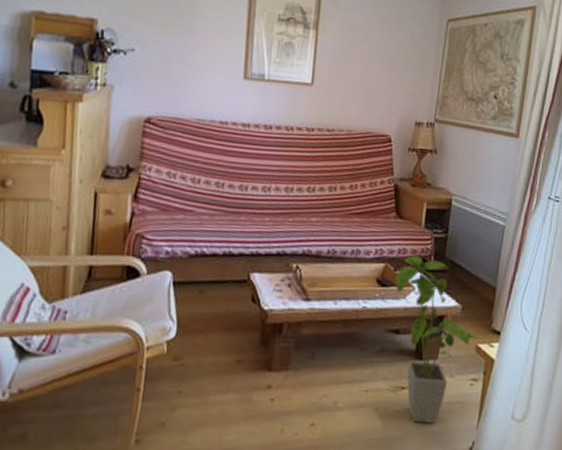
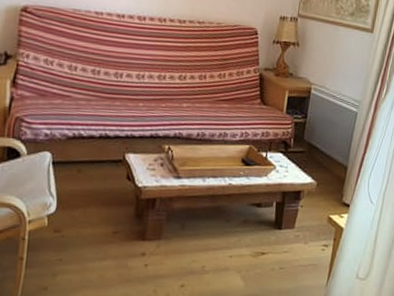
house plant: present [395,256,478,423] -> none [258,138,330,283]

